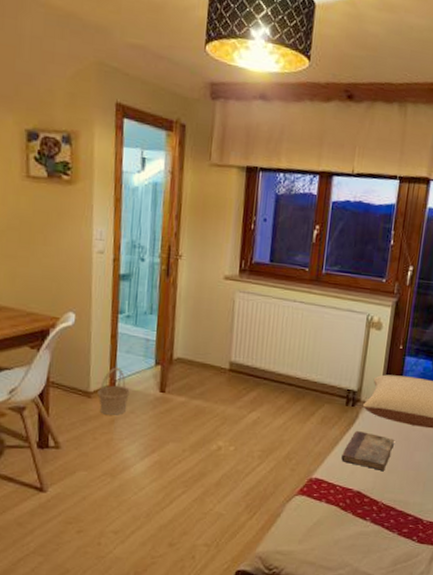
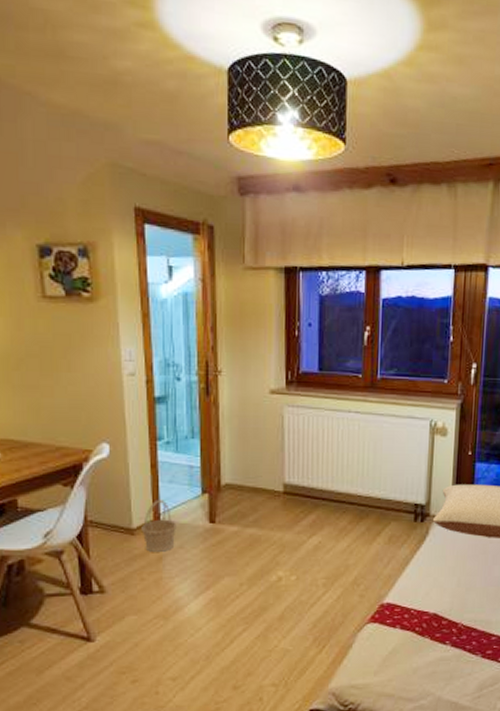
book: present [341,430,394,471] -> none [414,547,470,589]

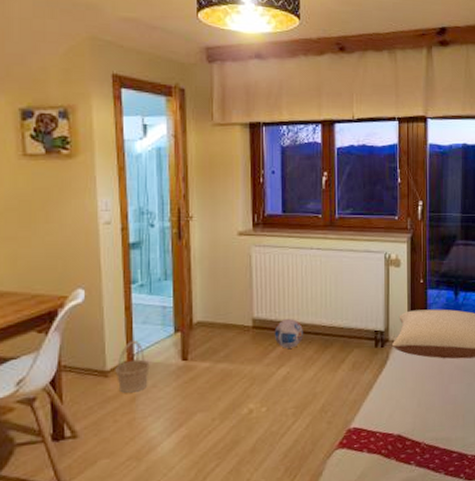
ball: none [306,485,338,517] -> present [274,318,304,349]

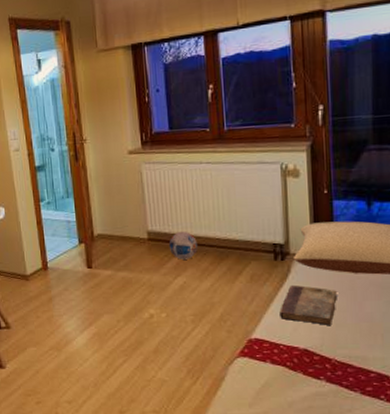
basket: present [115,340,150,393] -> none [34,250,61,294]
book: none [378,371,428,410] -> present [280,284,337,325]

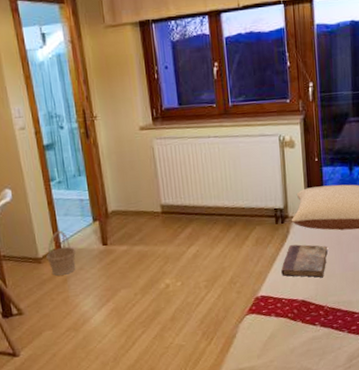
basket: none [34,250,61,294] -> present [46,230,76,276]
ball: present [168,231,198,260] -> none [181,202,209,230]

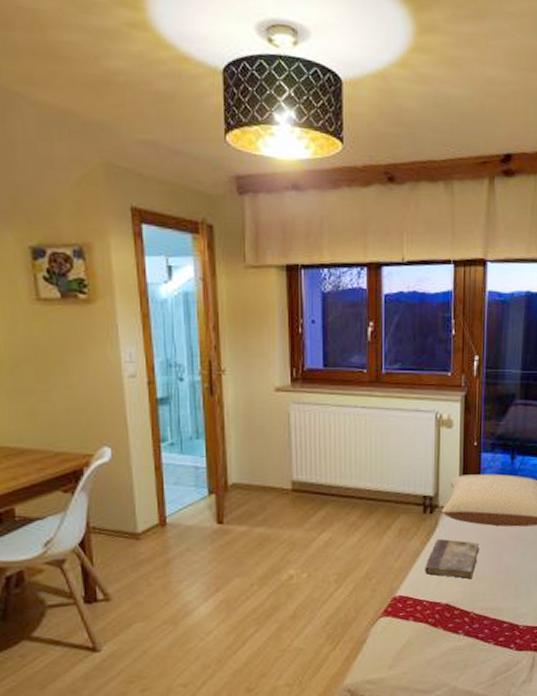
basket: present [46,230,76,276] -> none [147,502,183,556]

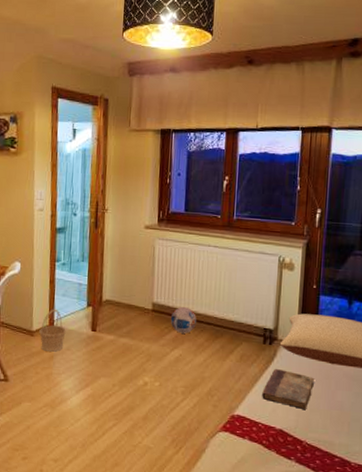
basket: none [147,502,183,556] -> present [39,309,66,352]
ball: none [315,481,347,513] -> present [170,306,197,334]

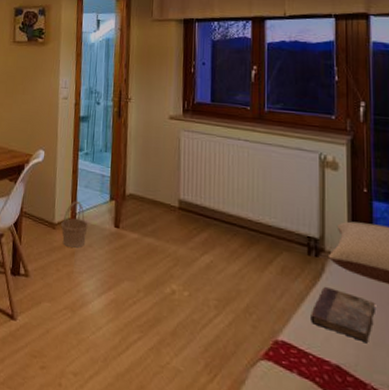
ball: present [170,306,197,334] -> none [199,205,229,237]

